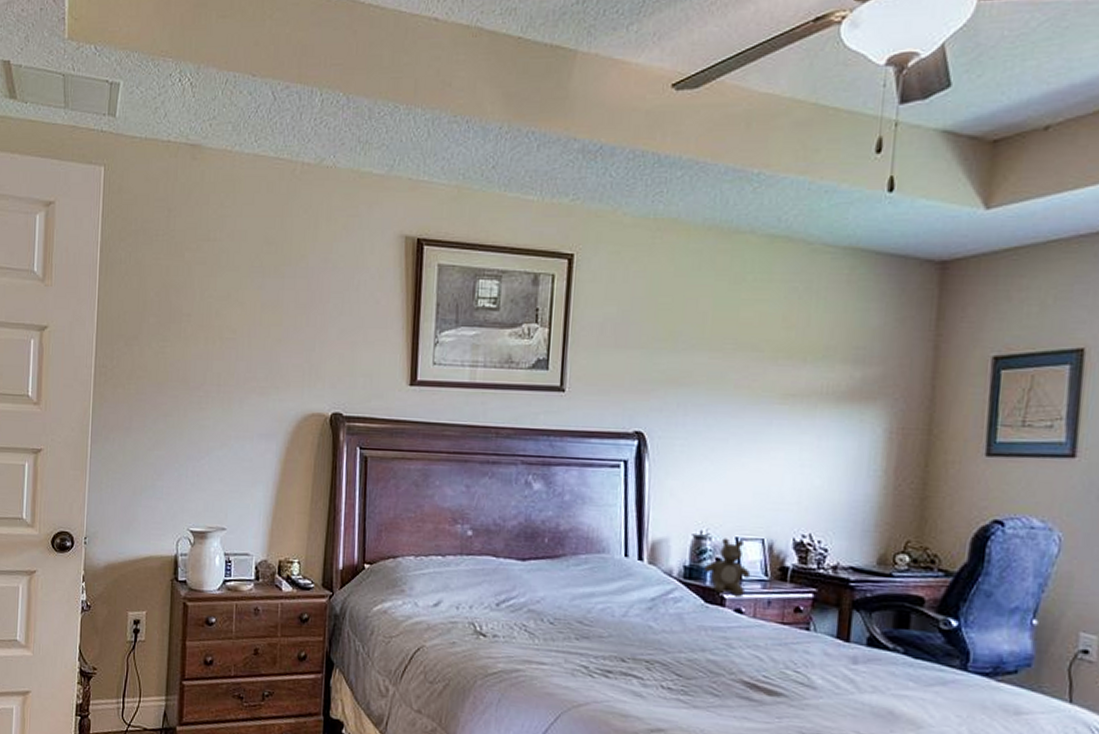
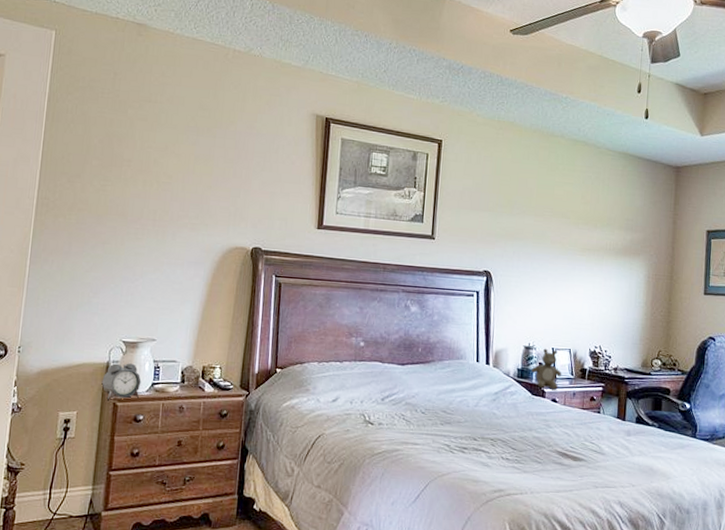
alarm clock: none [170,556,212,599] -> present [101,363,141,400]

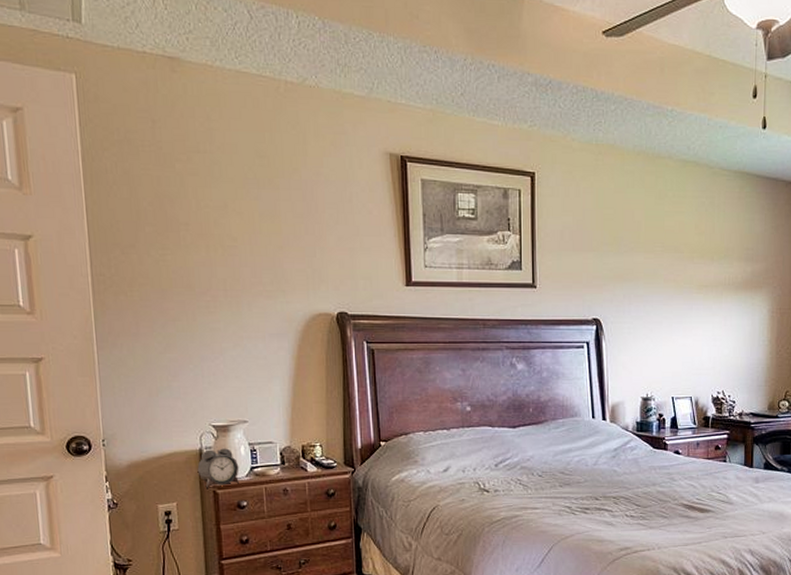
teddy bear: present [531,348,562,390] -> none [651,398,684,441]

